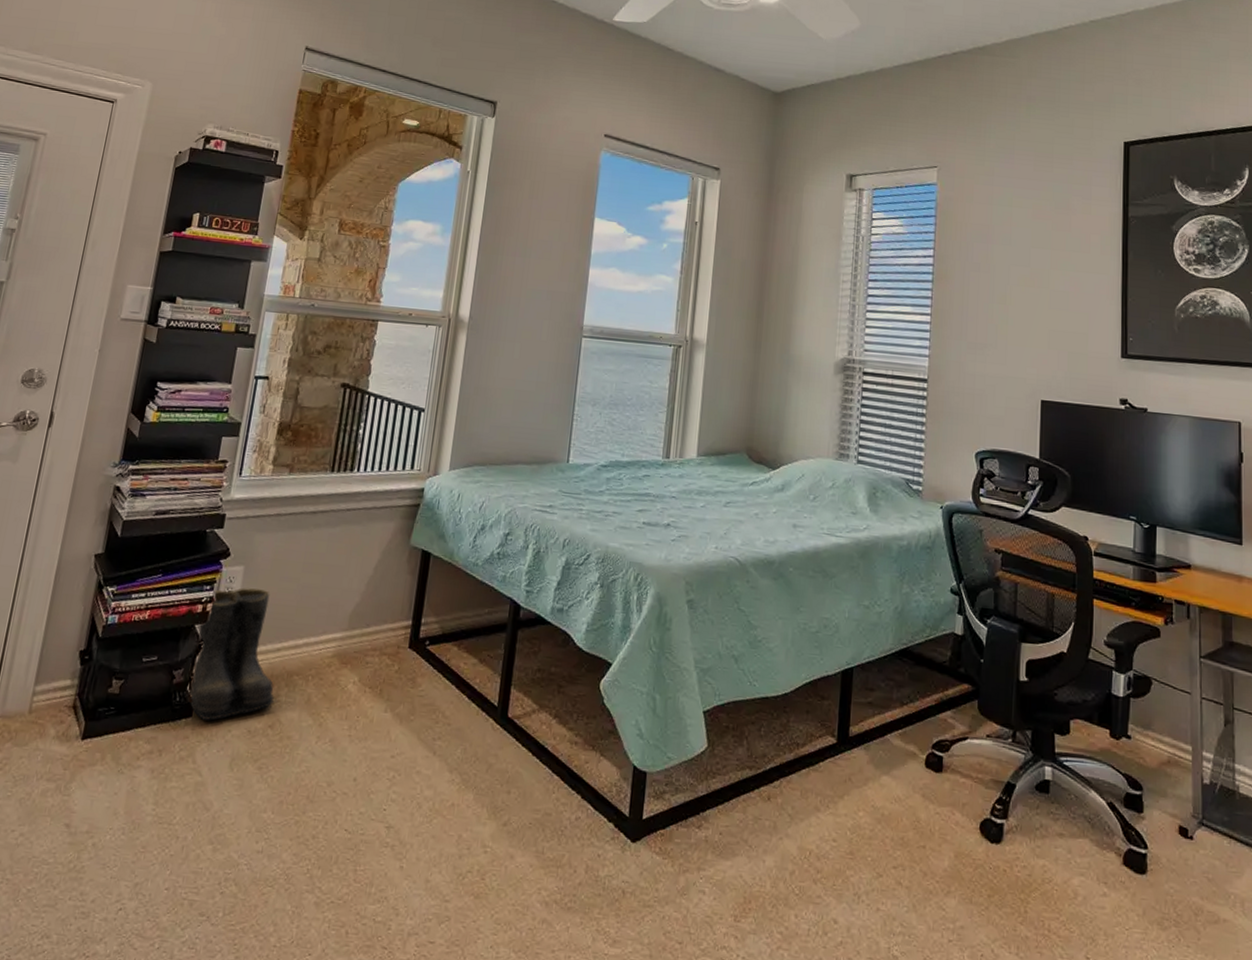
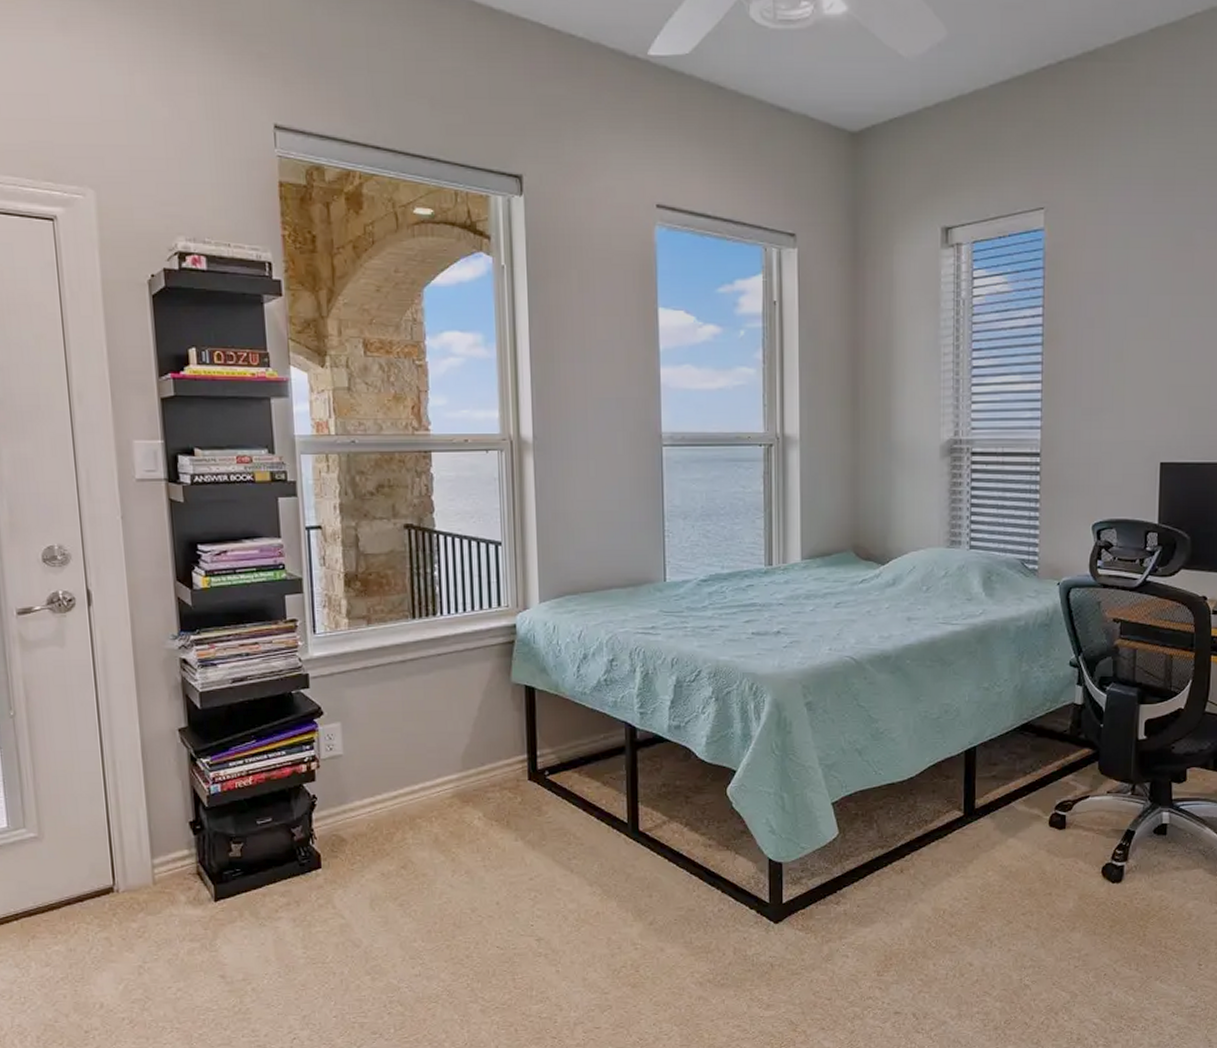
boots: present [188,587,278,721] -> none [306,743,405,869]

